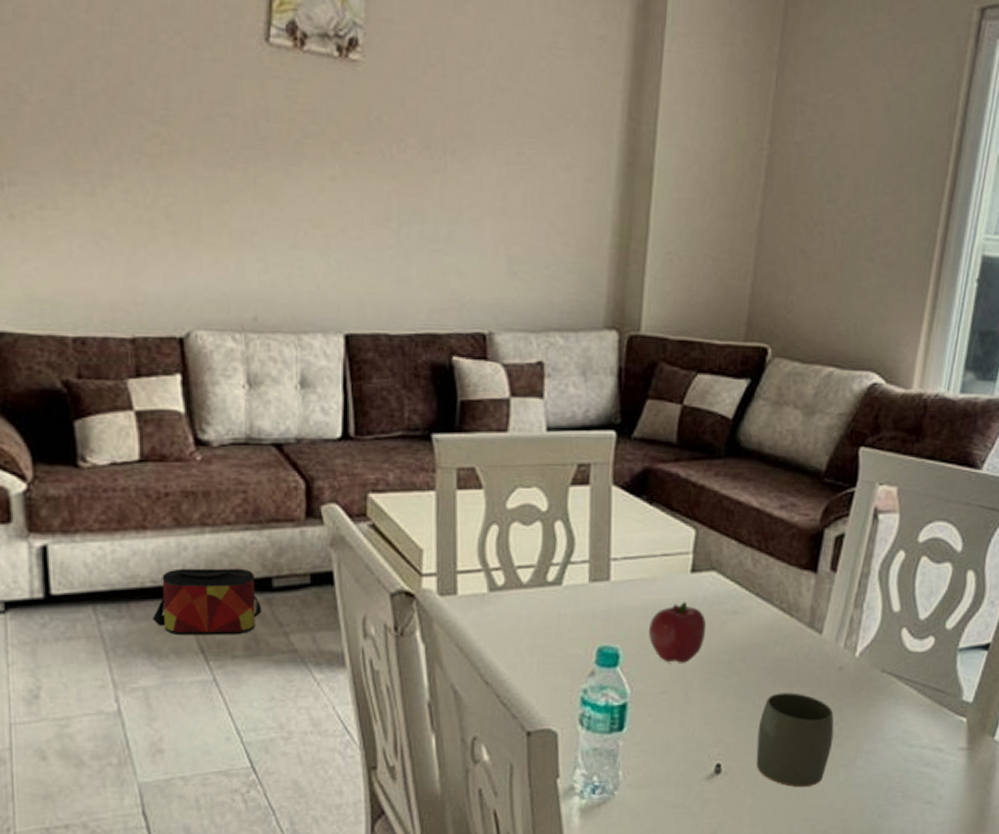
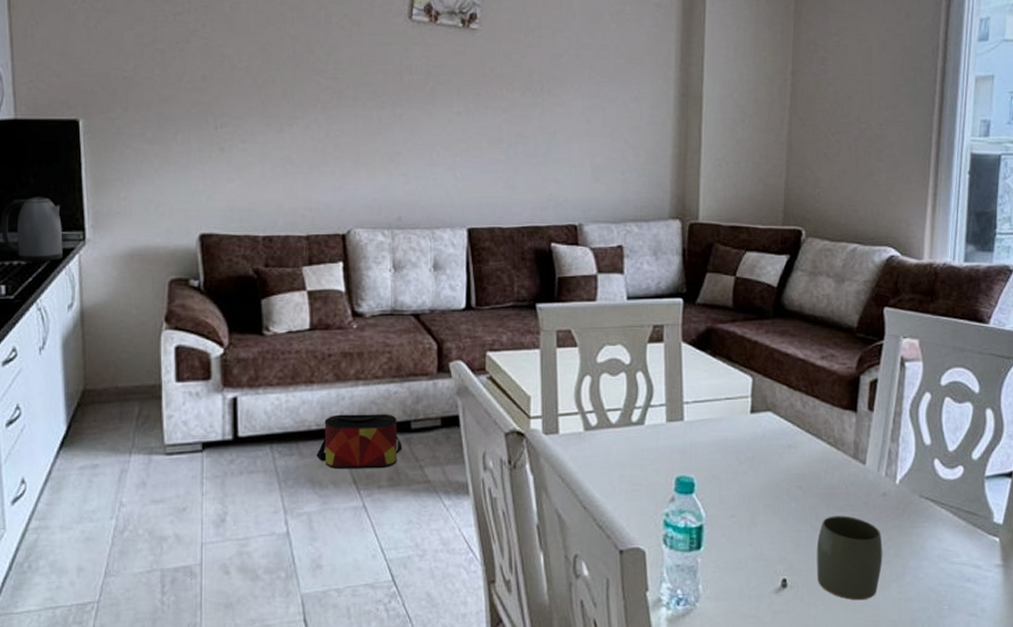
fruit: present [649,602,707,663] -> none [718,438,767,490]

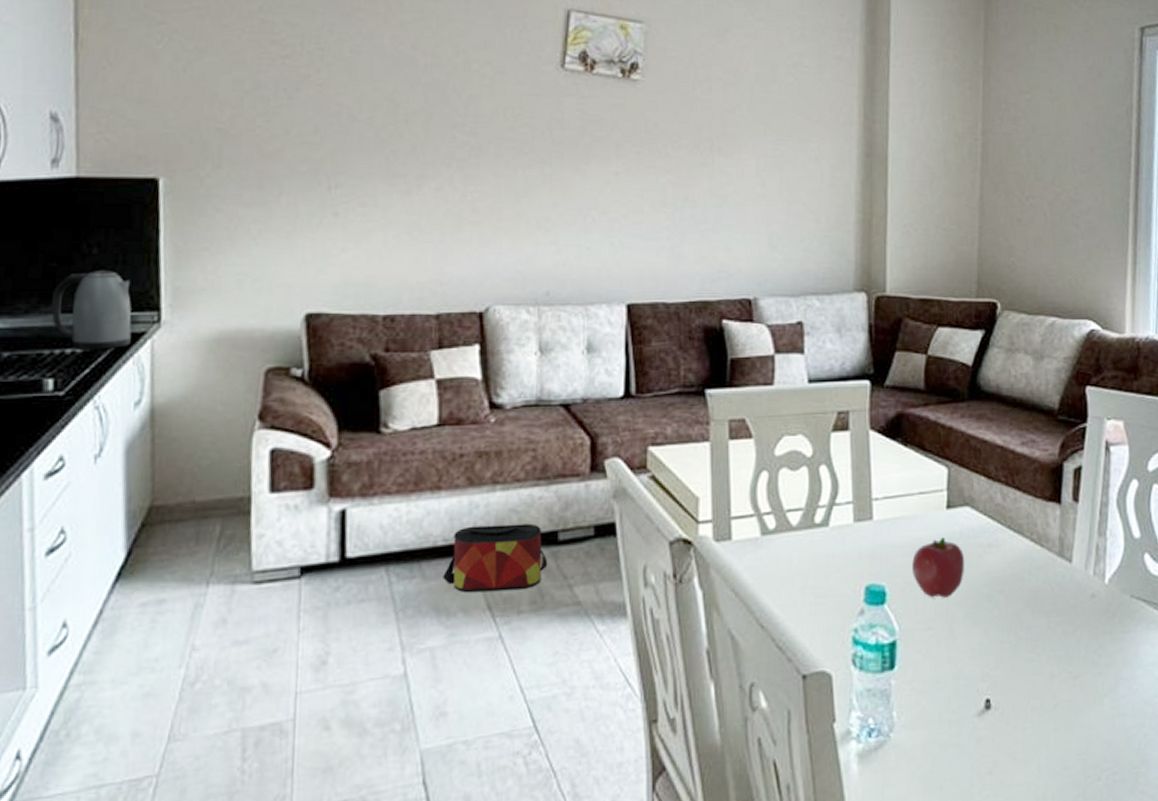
fruit: none [718,438,767,490] -> present [912,537,965,598]
mug: present [816,515,883,601] -> none [1022,622,1094,720]

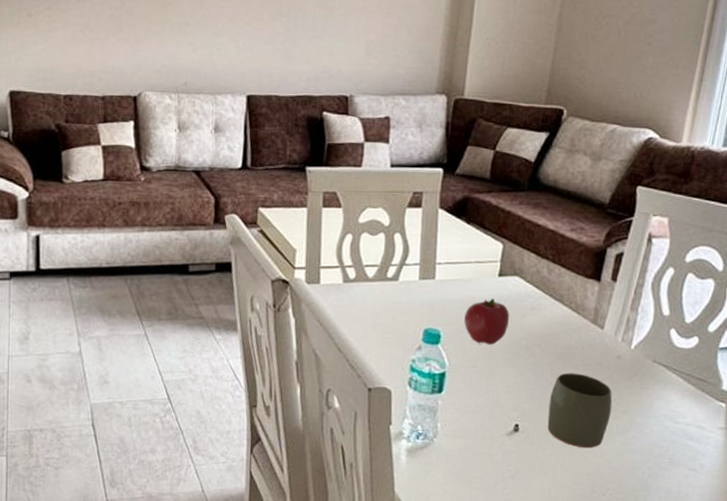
bag: present [443,523,548,592] -> none [106,255,181,303]
mug: none [1022,622,1094,720] -> present [547,373,613,449]

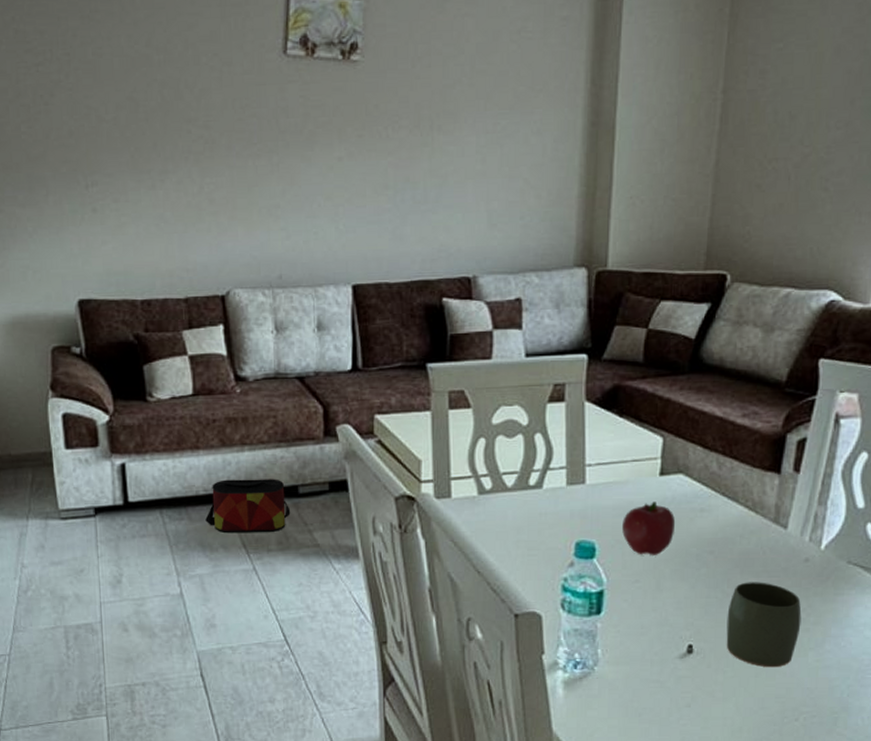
bag: none [106,255,181,303] -> present [205,479,291,533]

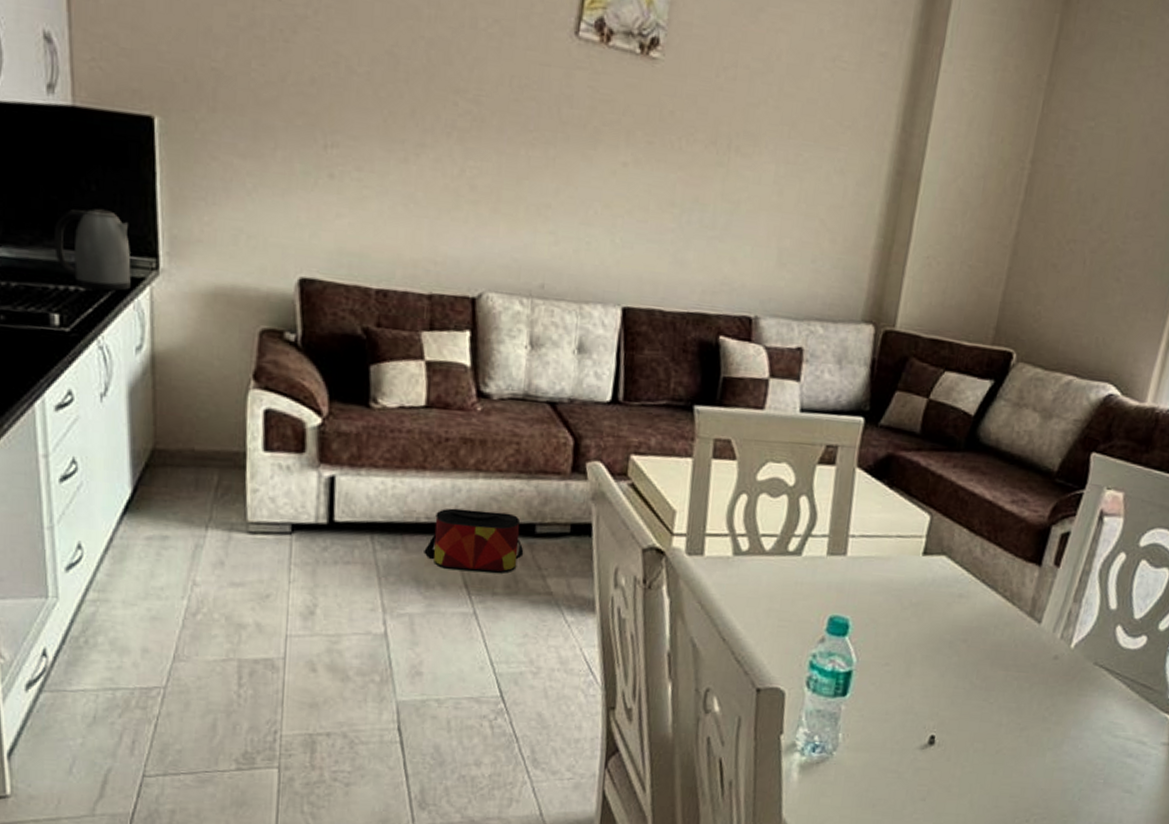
fruit: present [622,501,676,555] -> none [878,582,933,639]
mug: present [726,582,802,668] -> none [968,675,1046,766]

